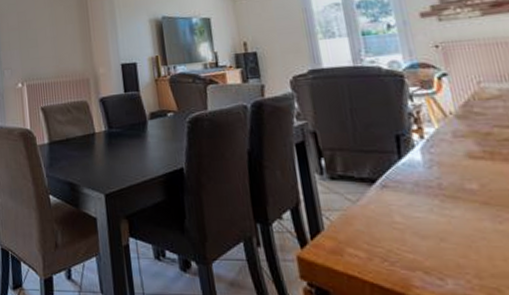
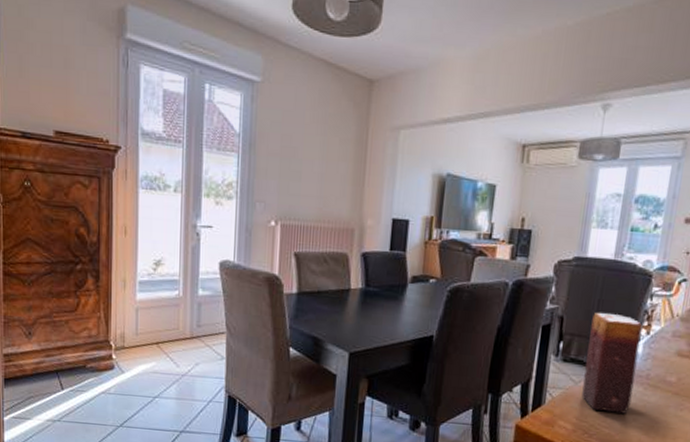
candle: none [349,121,431,233] -> present [581,313,641,414]

